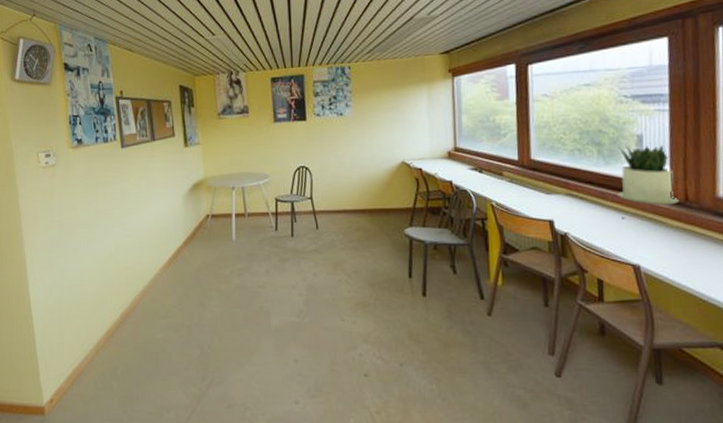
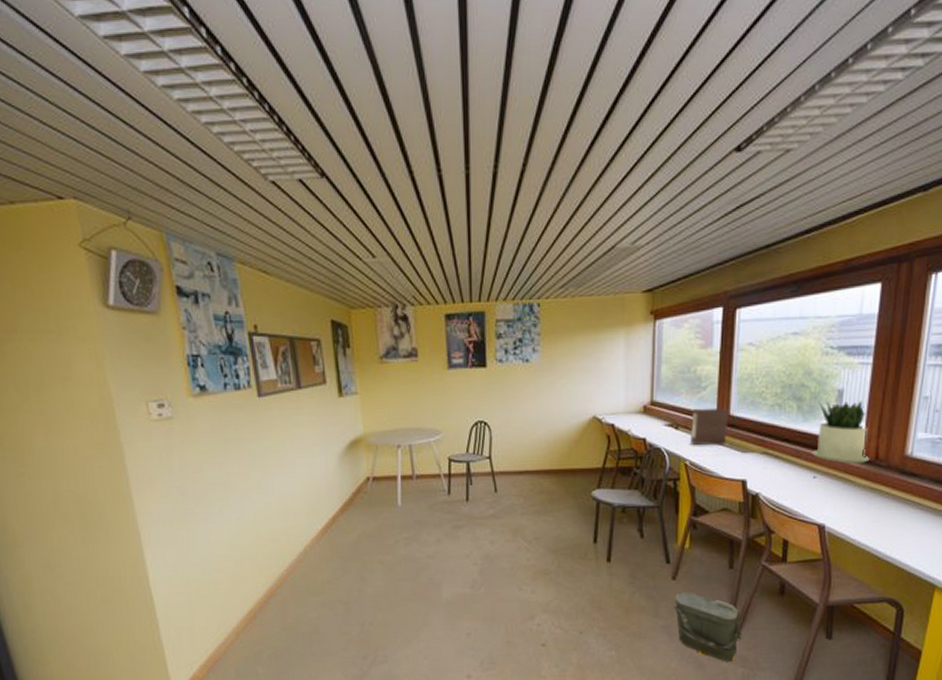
bag: none [491,328,565,404] -> present [674,591,742,663]
binder: none [493,153,530,187] -> present [690,407,729,445]

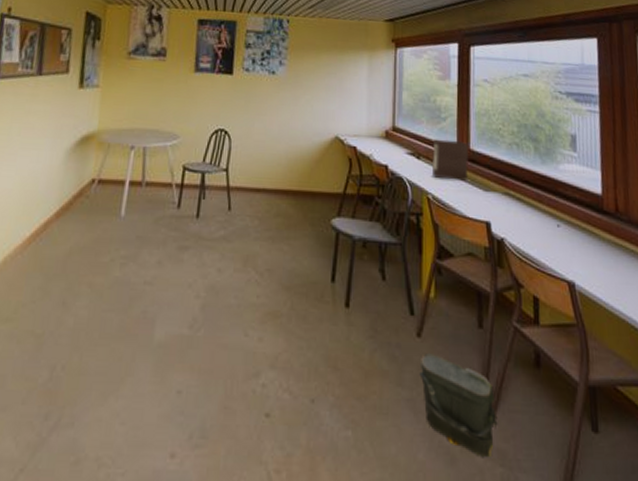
planter: present [812,399,870,464] -> none [553,143,611,215]

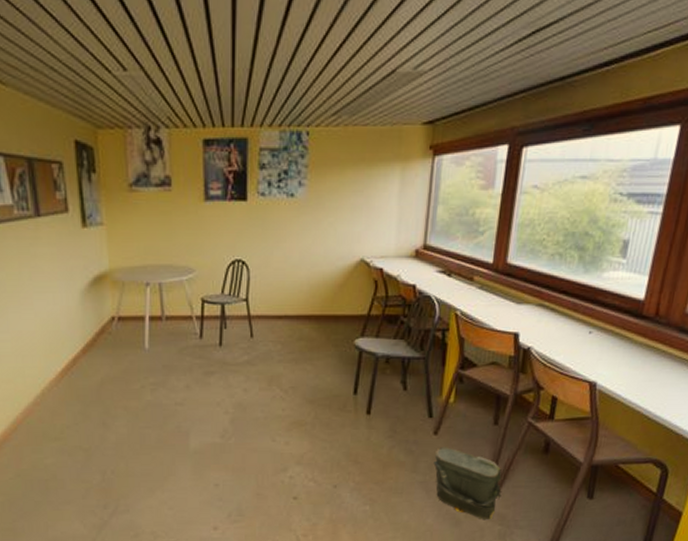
binder: present [431,139,469,181] -> none [463,254,507,295]

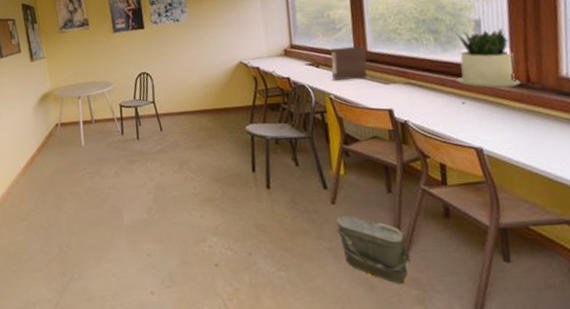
binder: none [463,254,507,295] -> present [330,46,368,80]
planter: none [590,250,651,319] -> present [456,28,521,89]

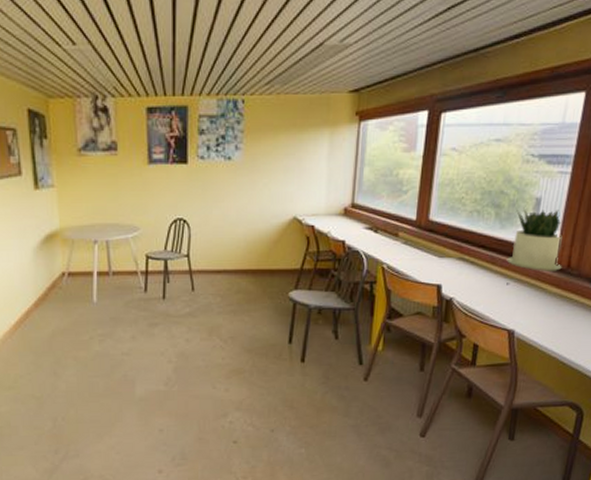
binder: present [330,46,368,80] -> none [389,212,429,250]
bag: present [336,215,411,285] -> none [364,392,429,462]

